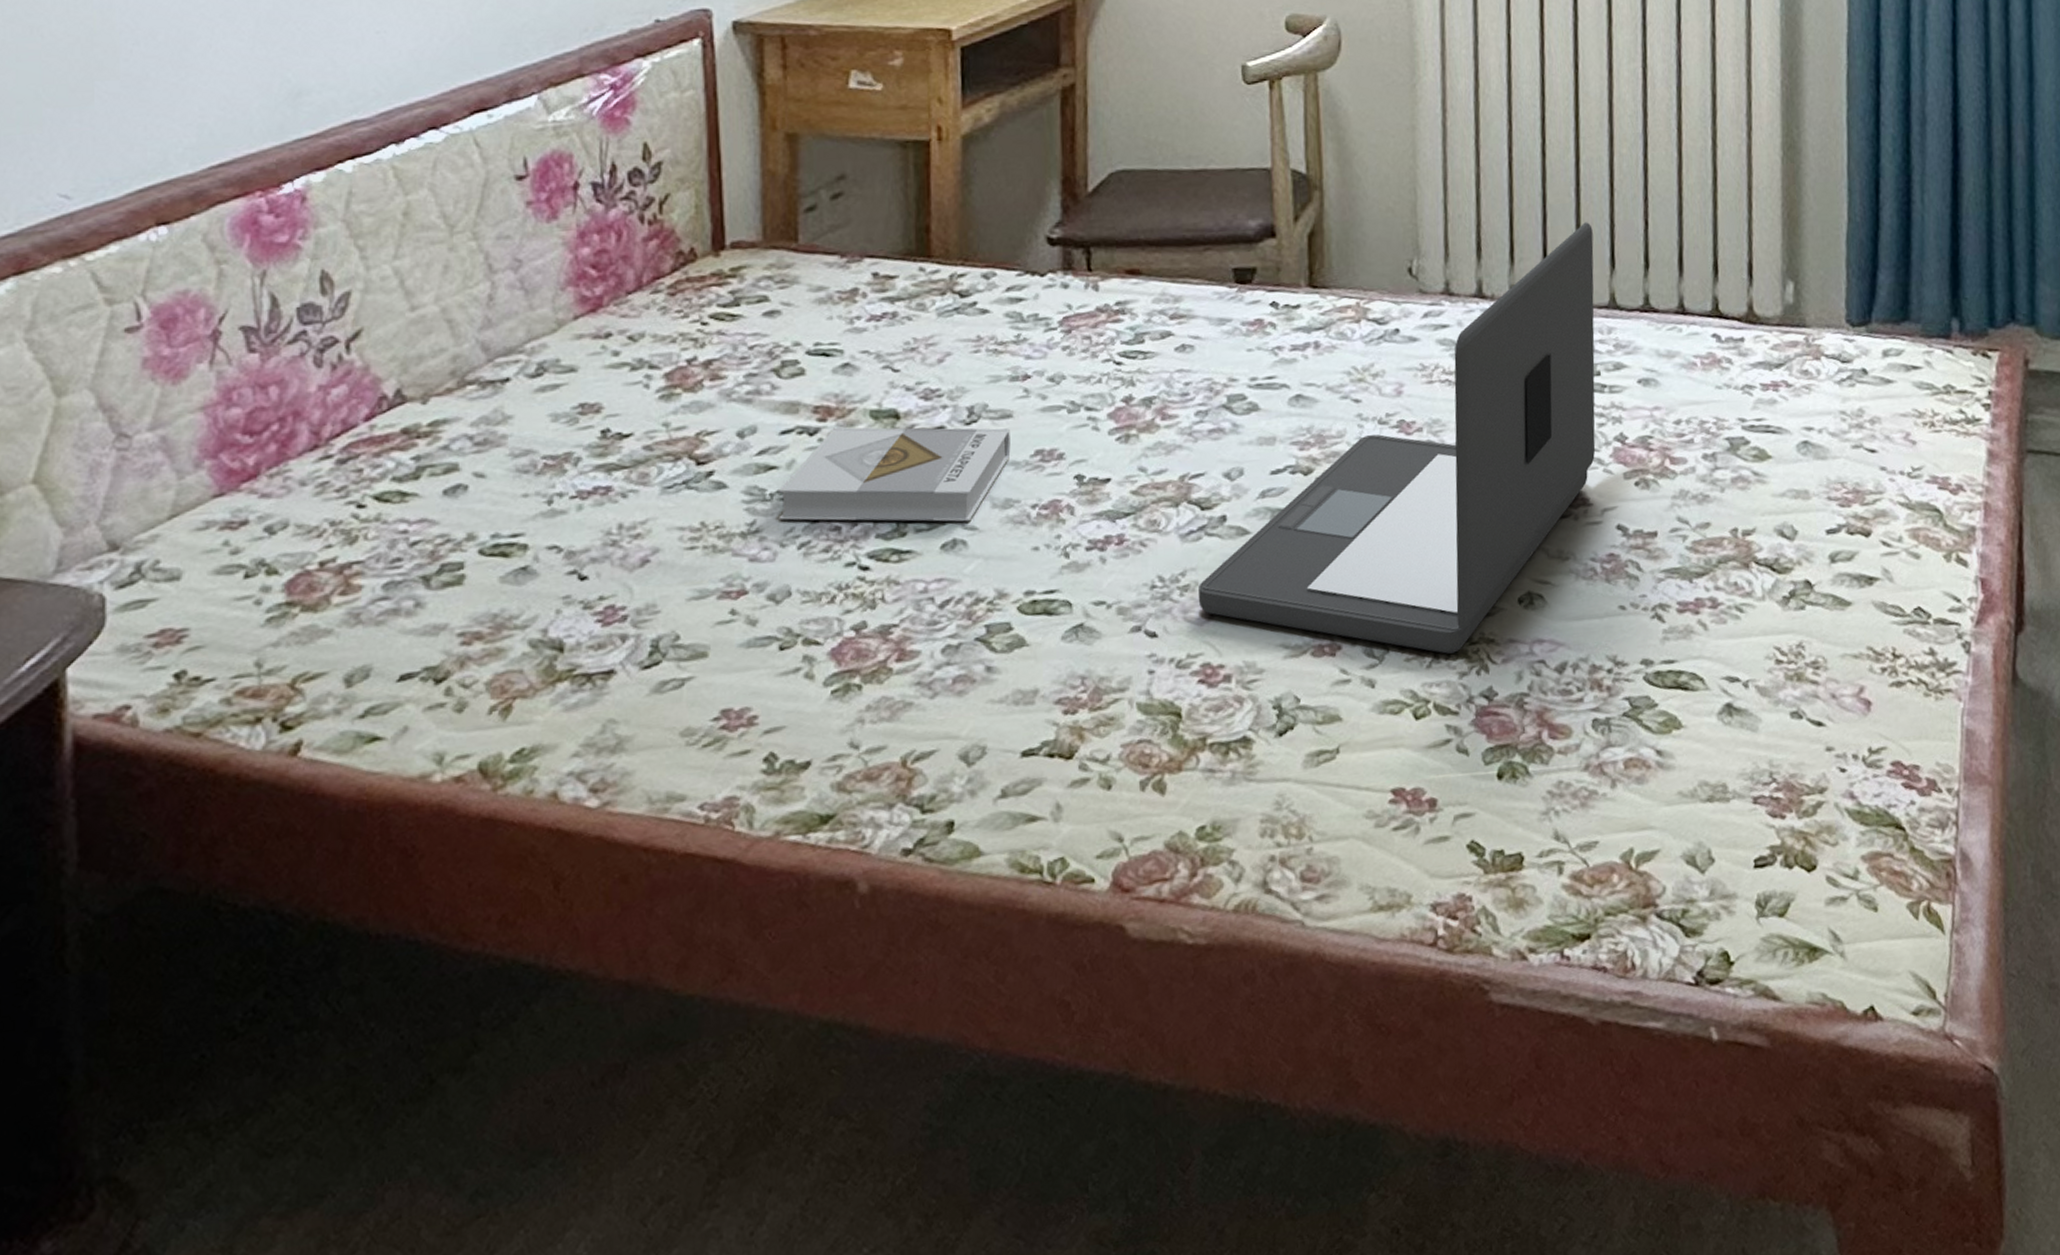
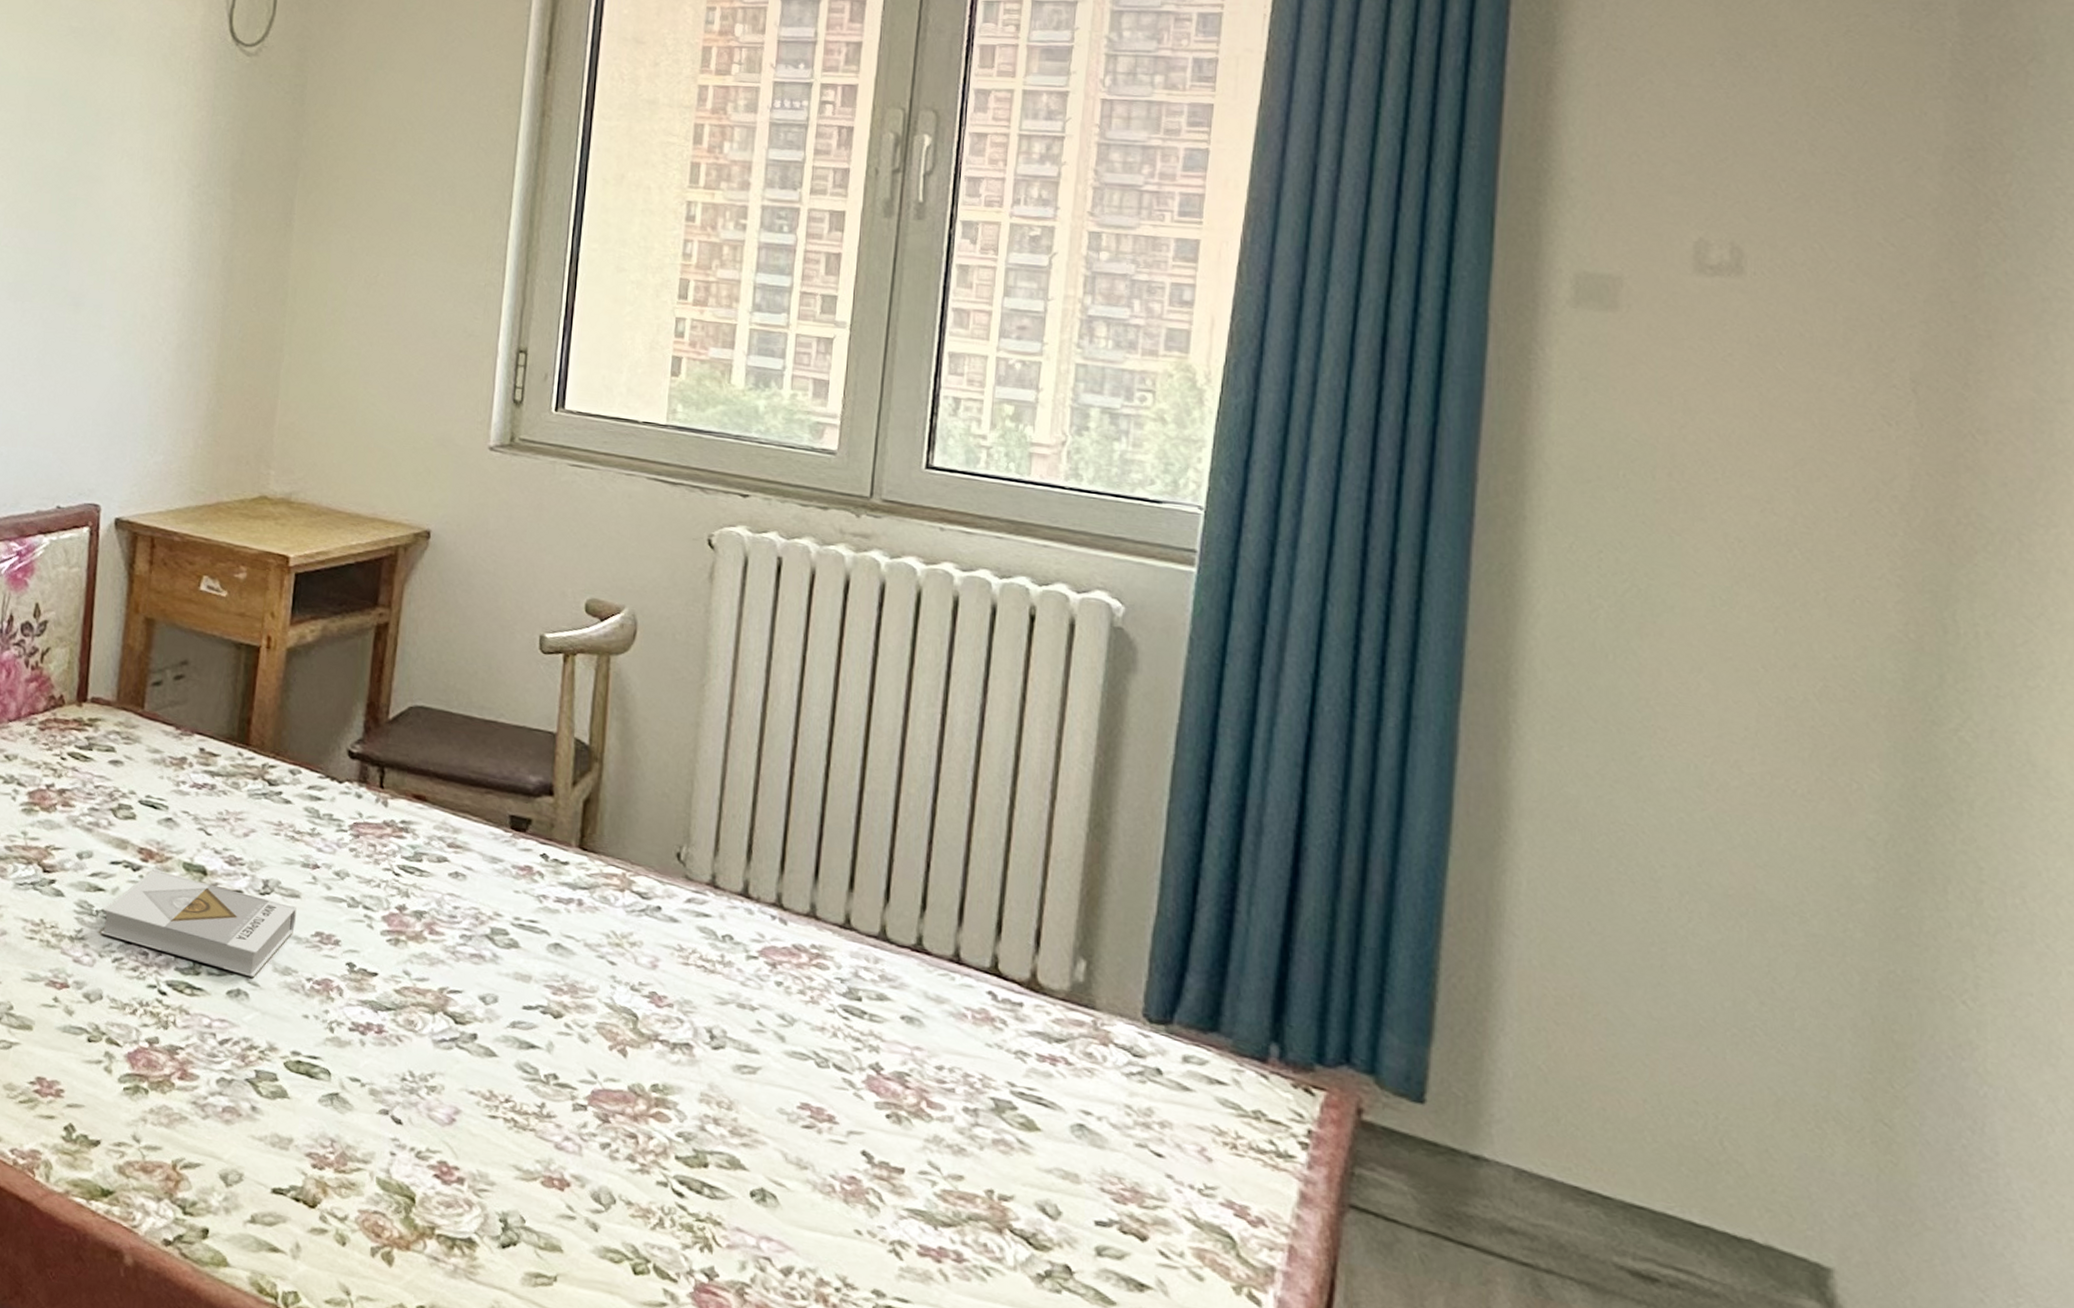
laptop: present [1198,222,1596,654] -> none [442,850,870,1224]

